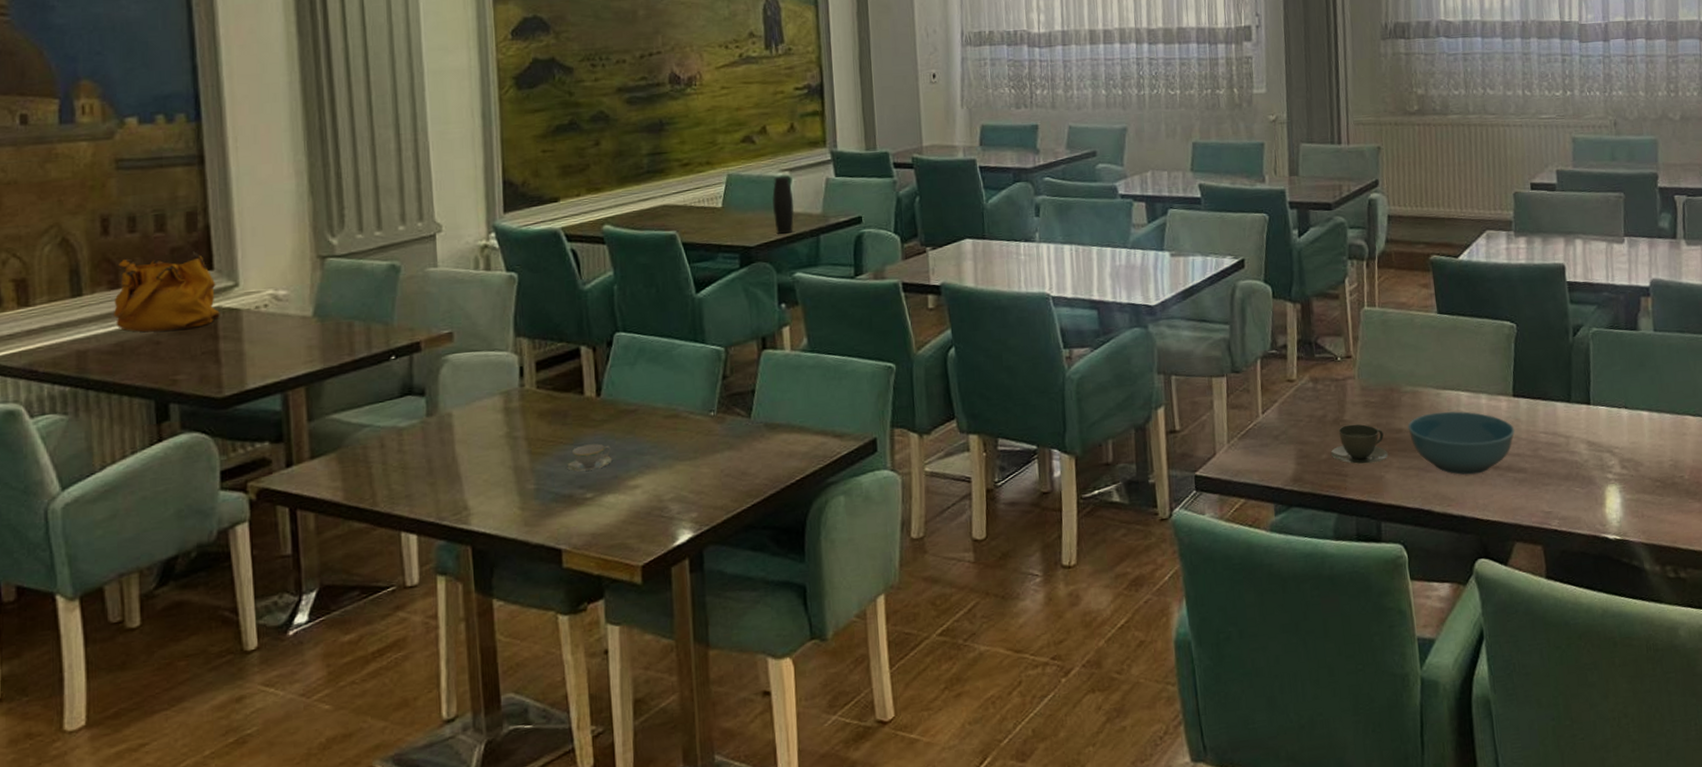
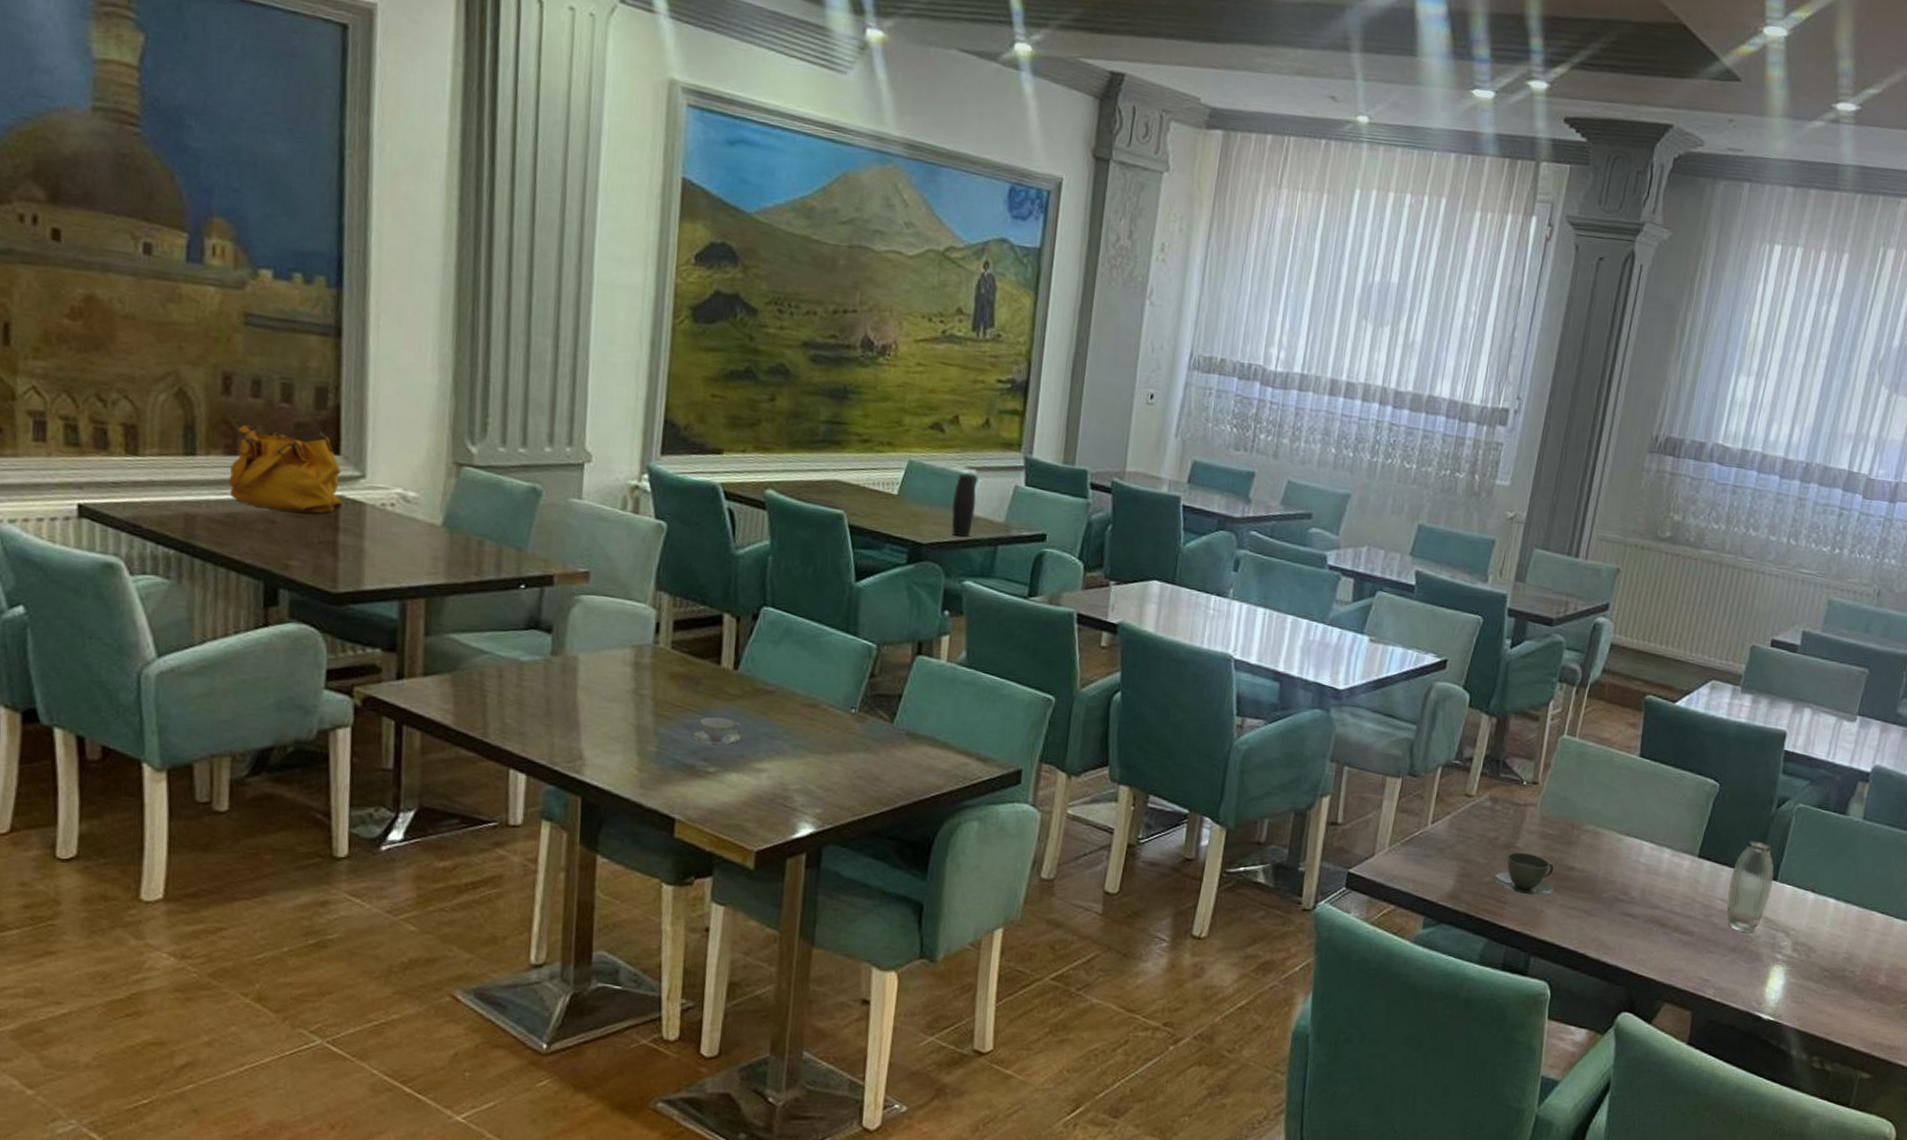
bowl: present [1407,411,1515,475] -> none [1580,857,1692,928]
vase: none [1547,370,1588,460] -> present [1727,840,1774,933]

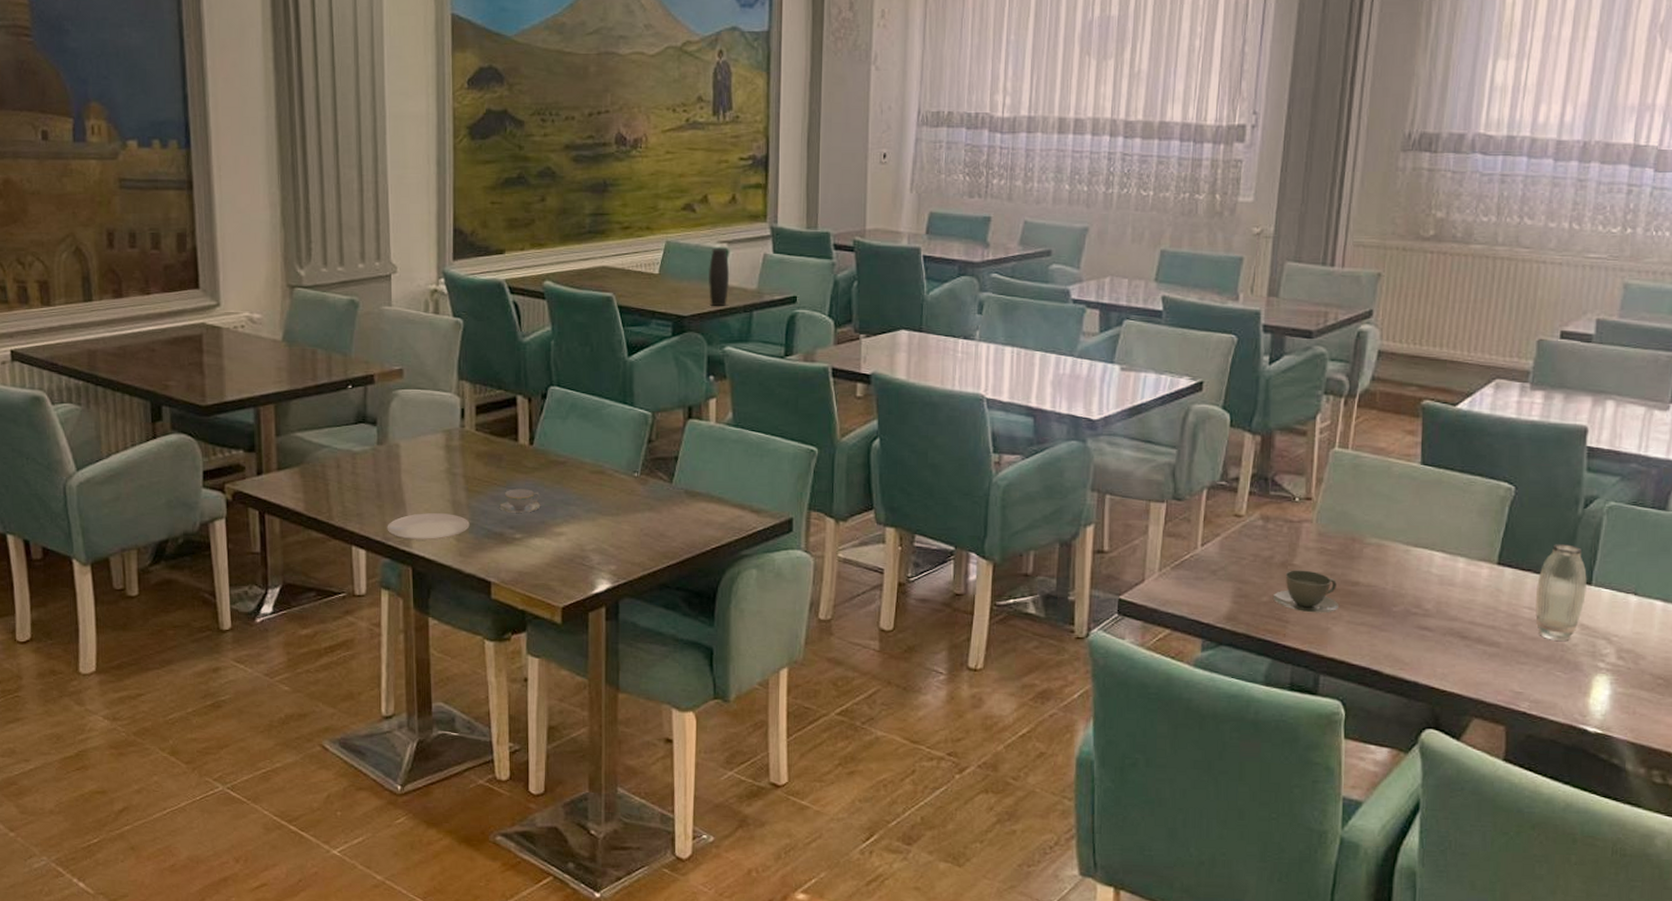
handbag: present [228,424,343,515] -> none [117,270,204,341]
plate: none [554,736,656,769] -> present [387,512,470,541]

